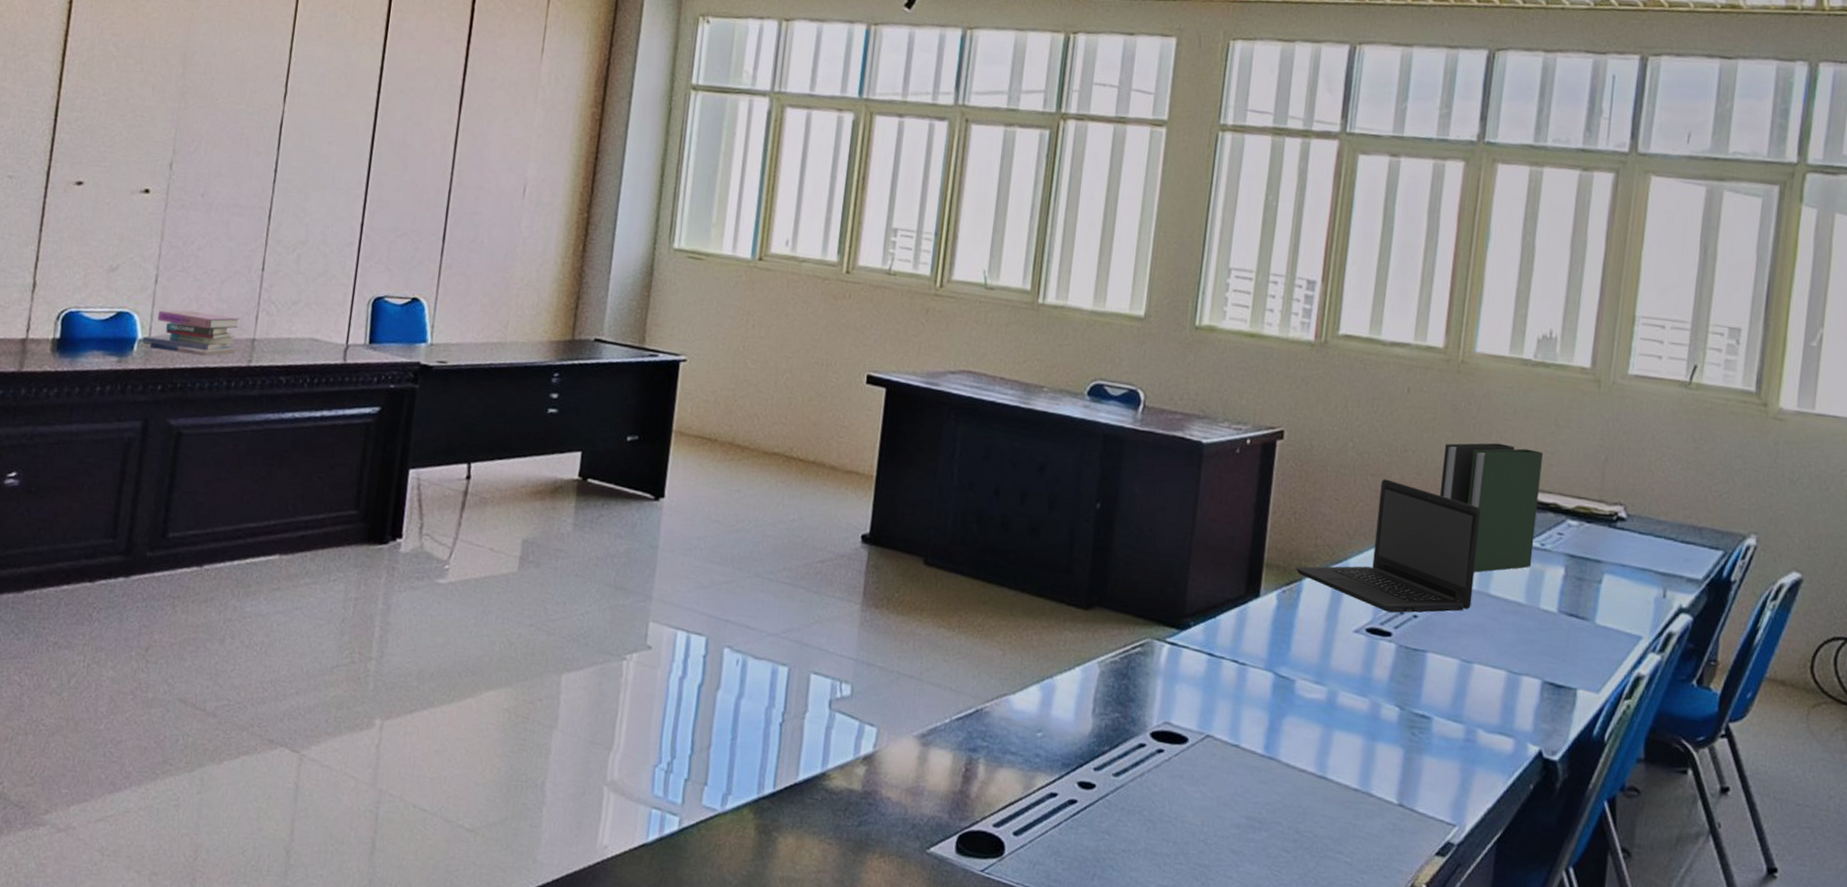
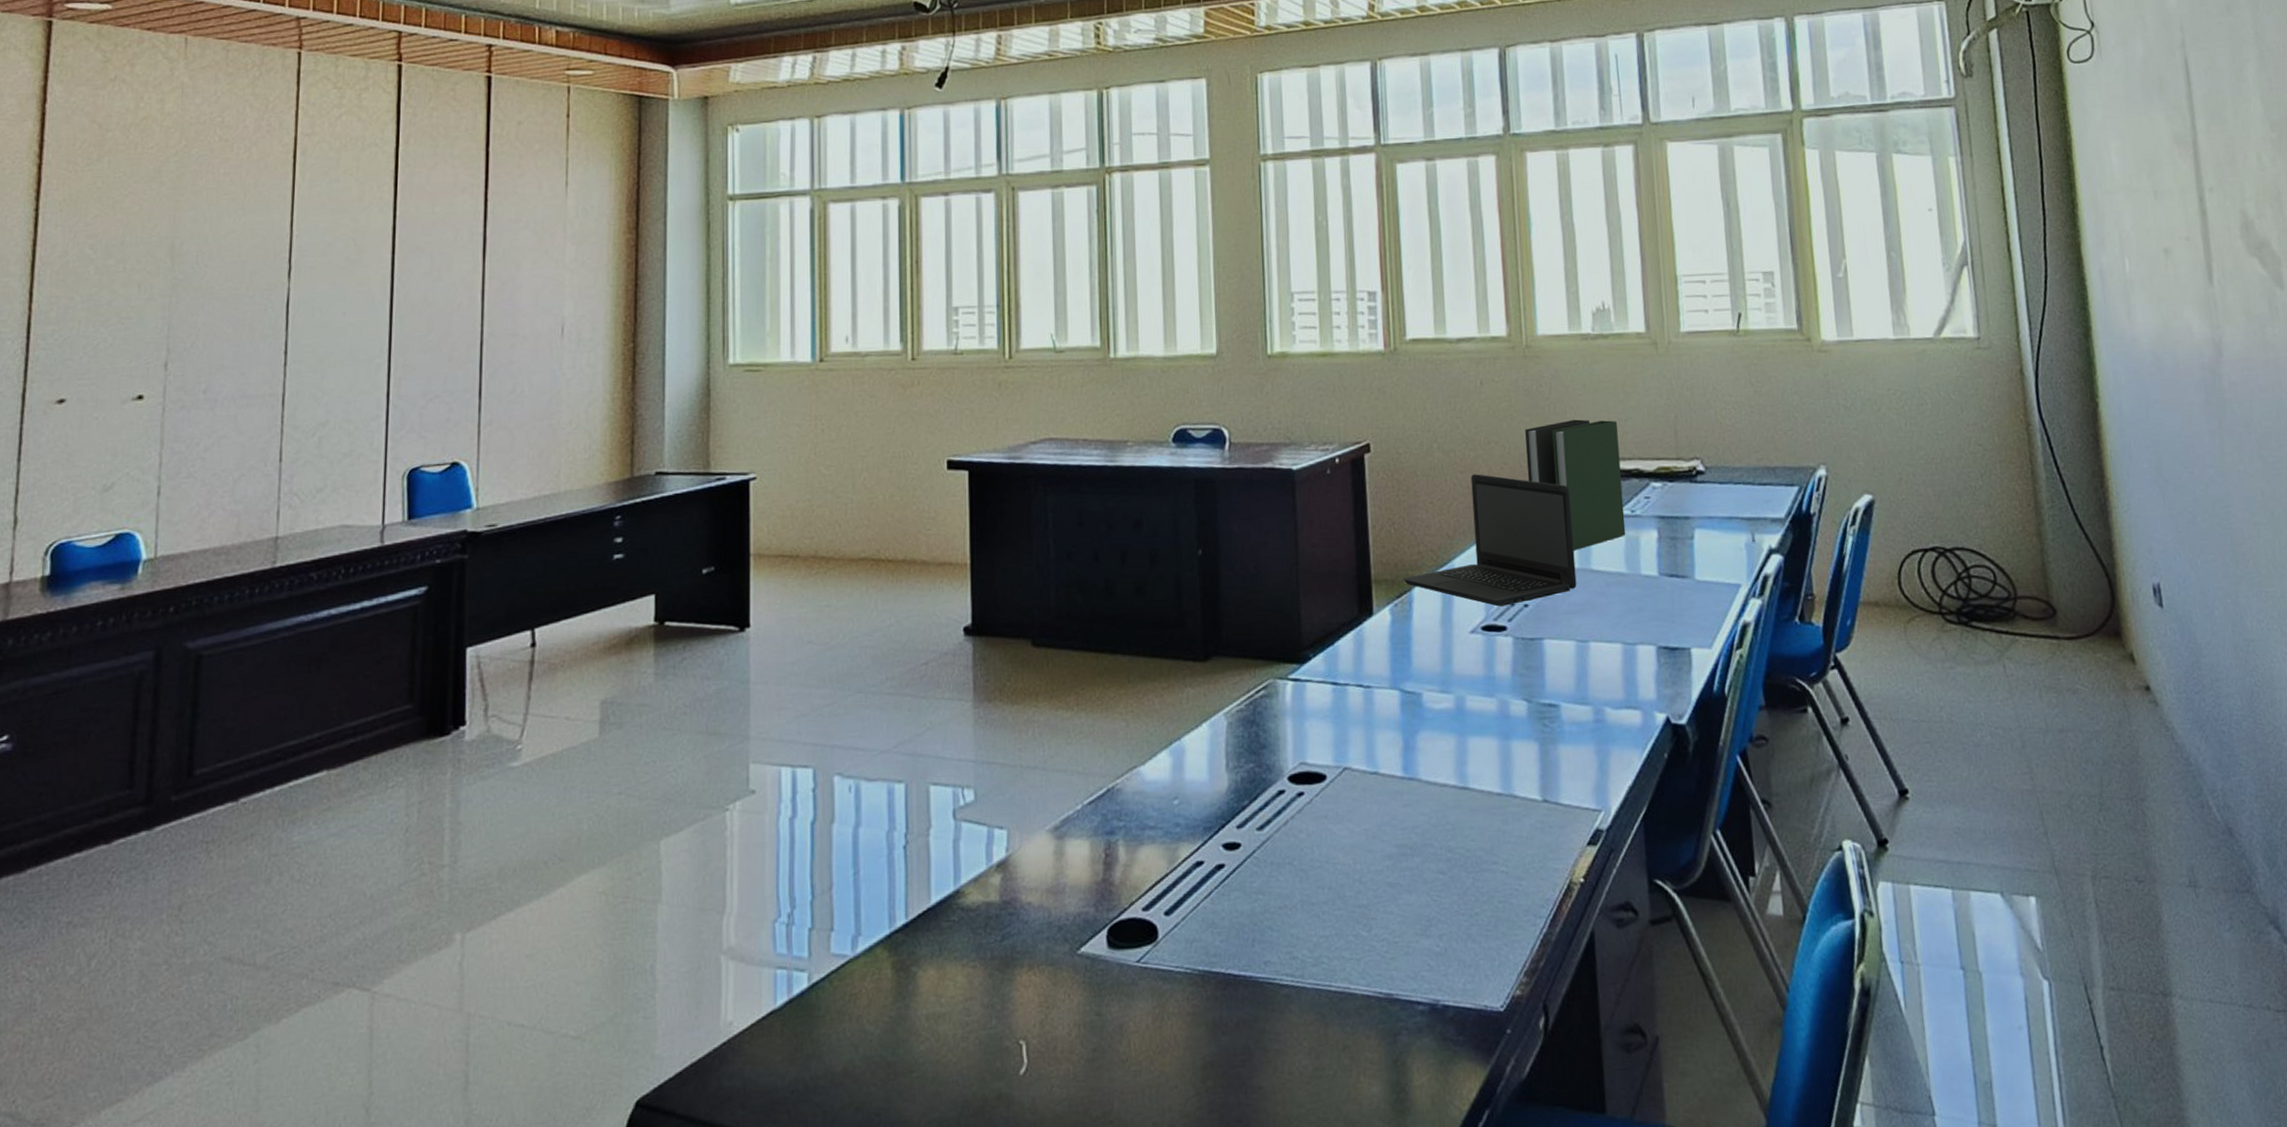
books: present [142,310,239,357] -> none [148,517,258,568]

